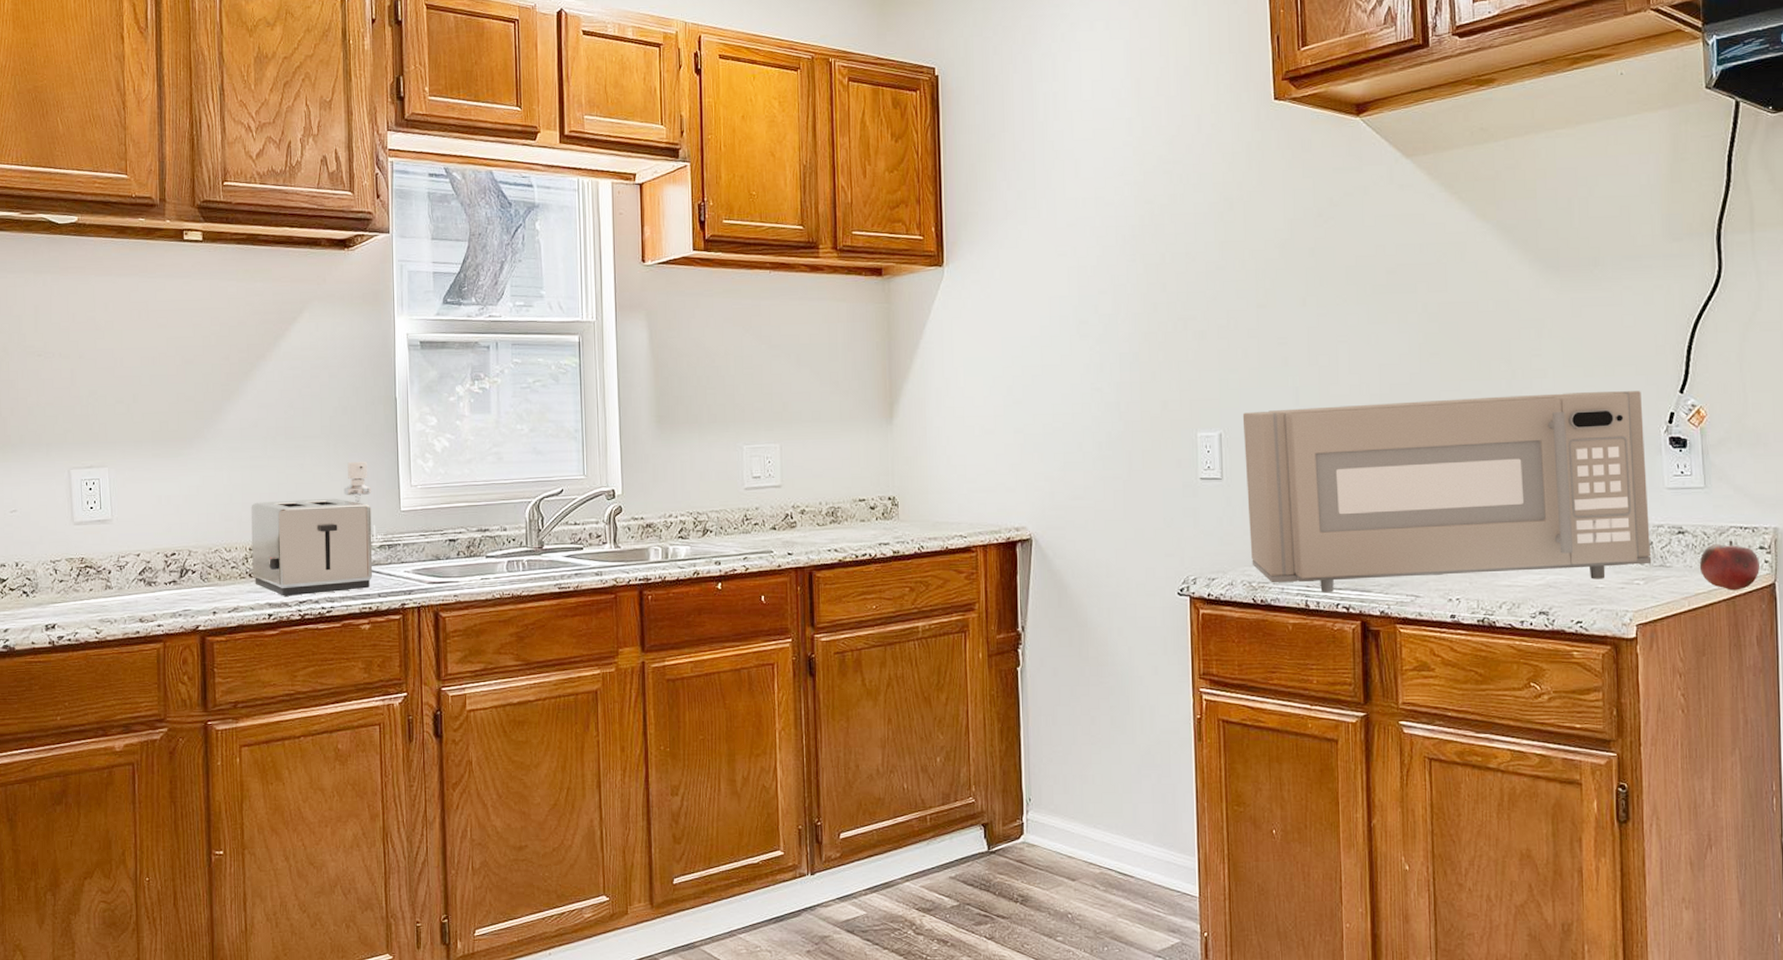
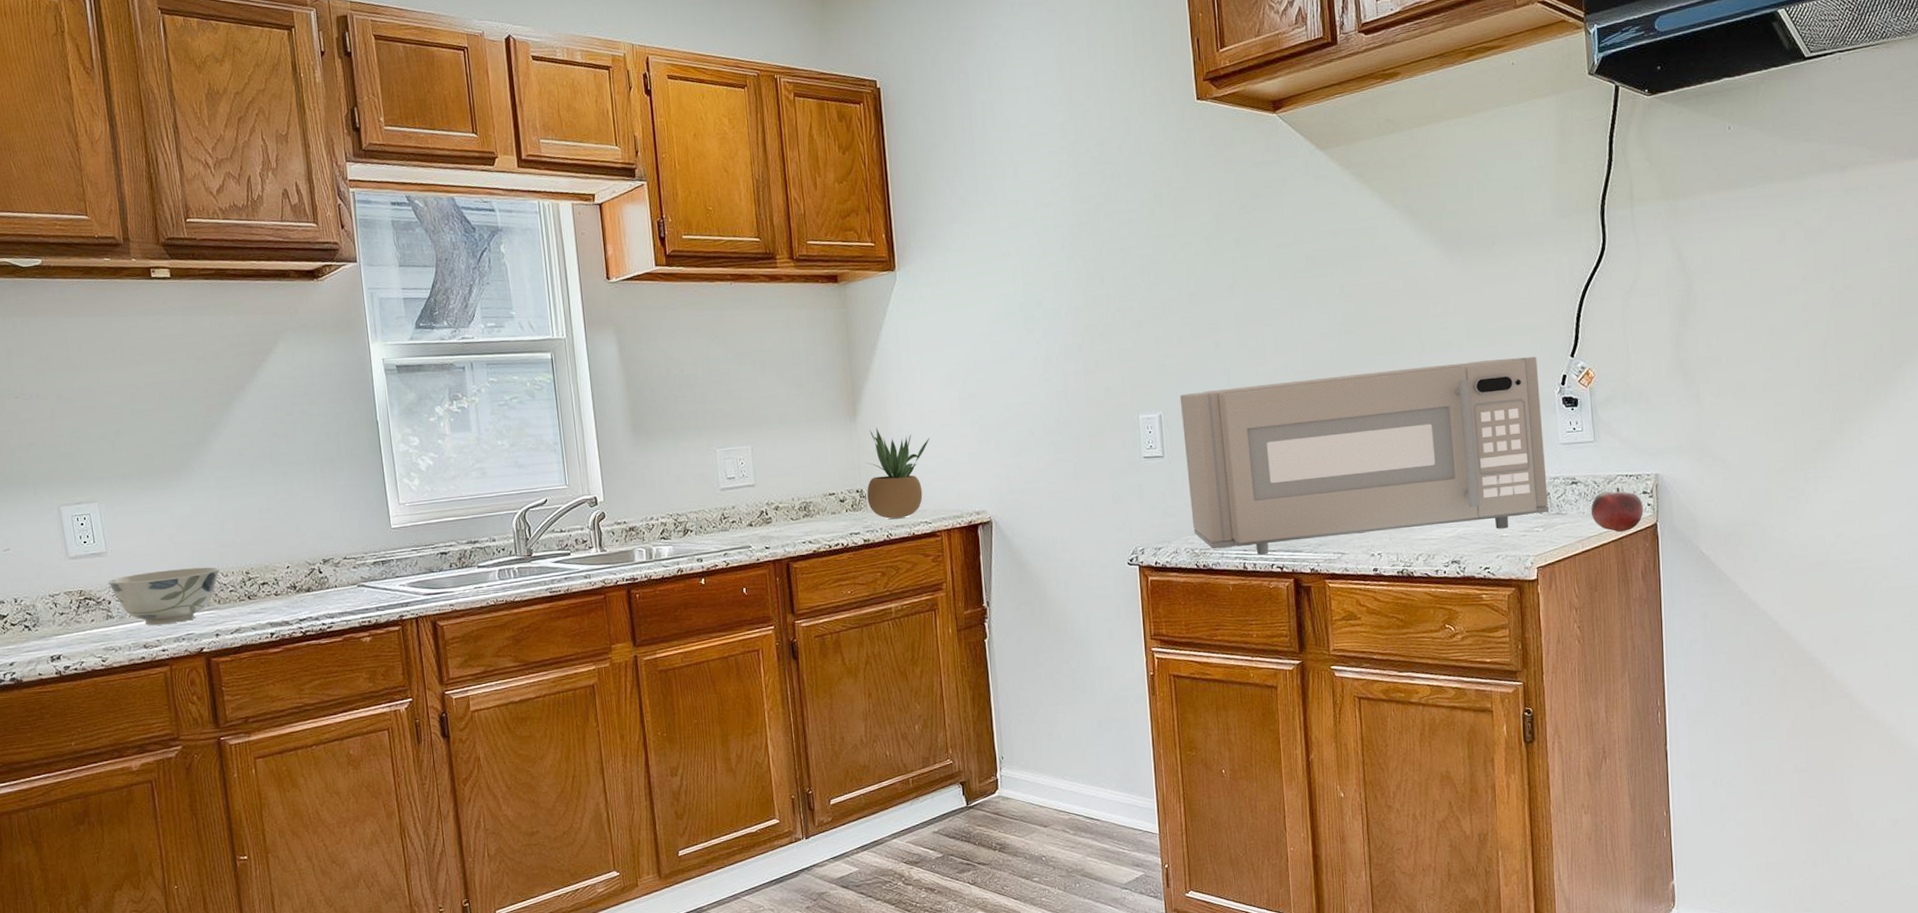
bowl: none [110,541,224,599] -> present [107,567,220,626]
toaster: present [251,498,373,596] -> none [243,519,370,616]
soap dispenser: present [344,462,383,559] -> none [333,483,377,575]
potted plant: none [900,431,970,531] -> present [867,427,930,519]

